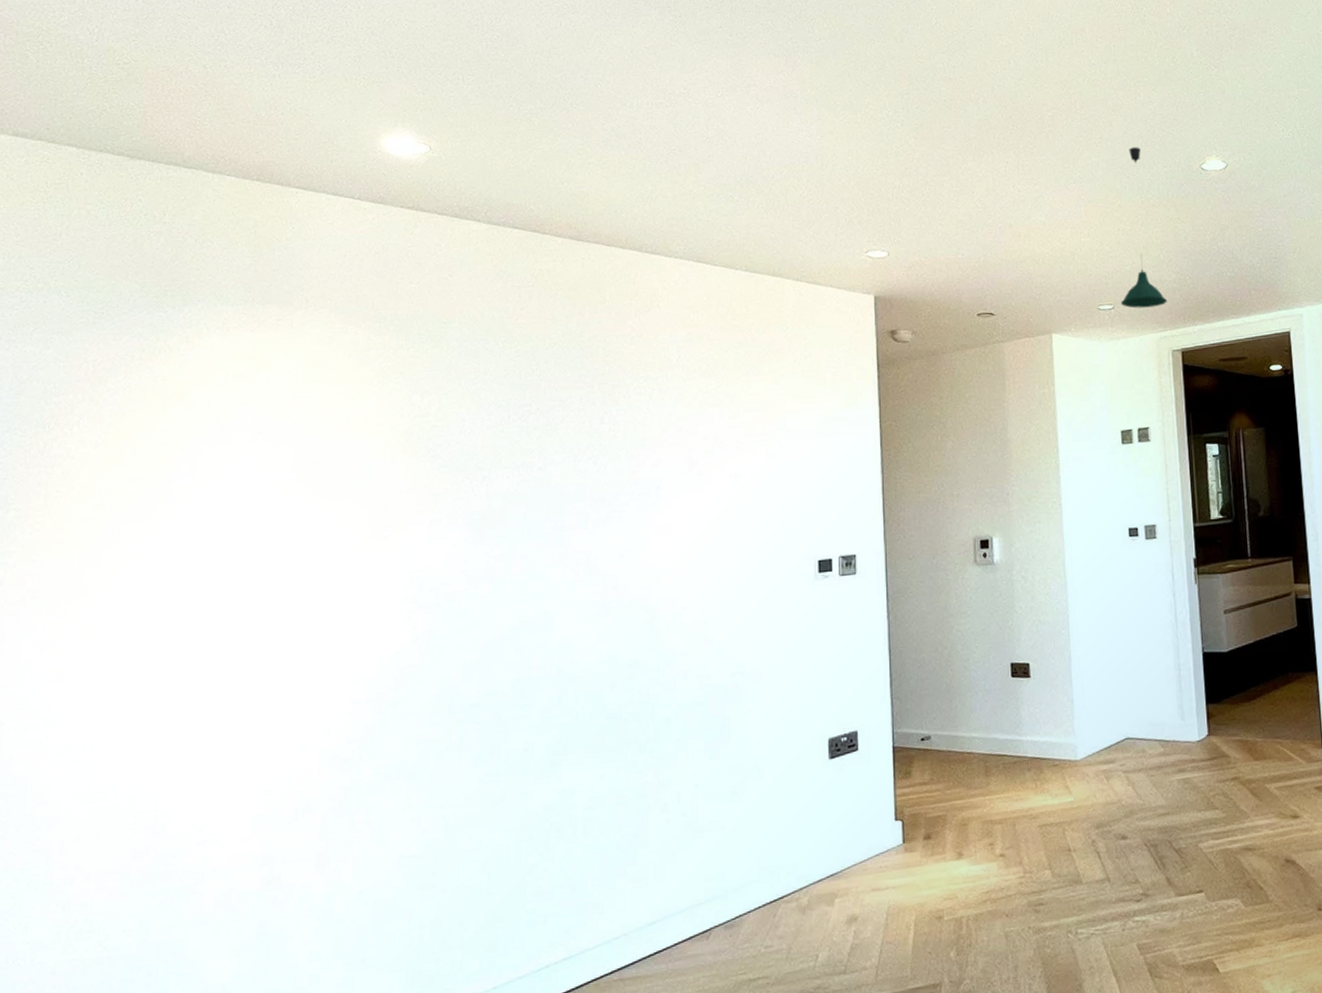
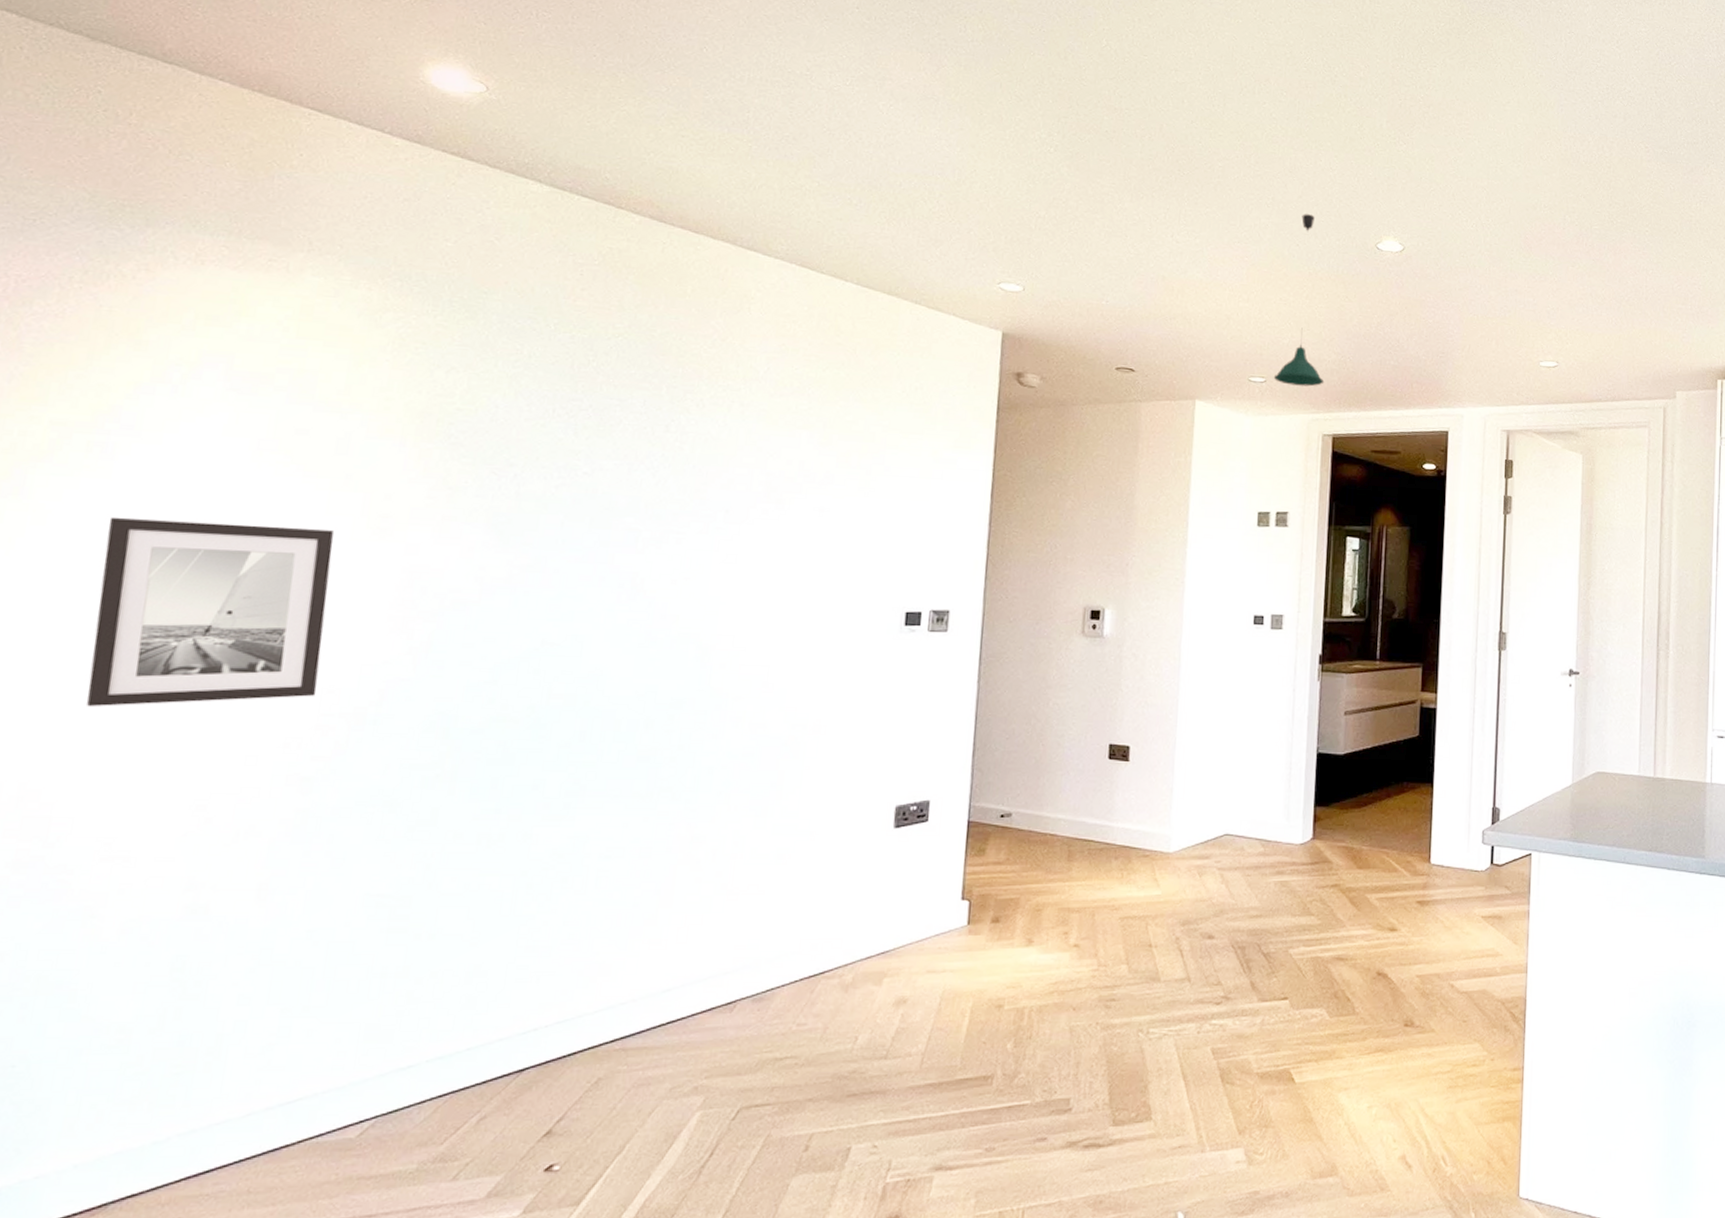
wall art: none [174,543,348,714] -> present [86,518,334,706]

